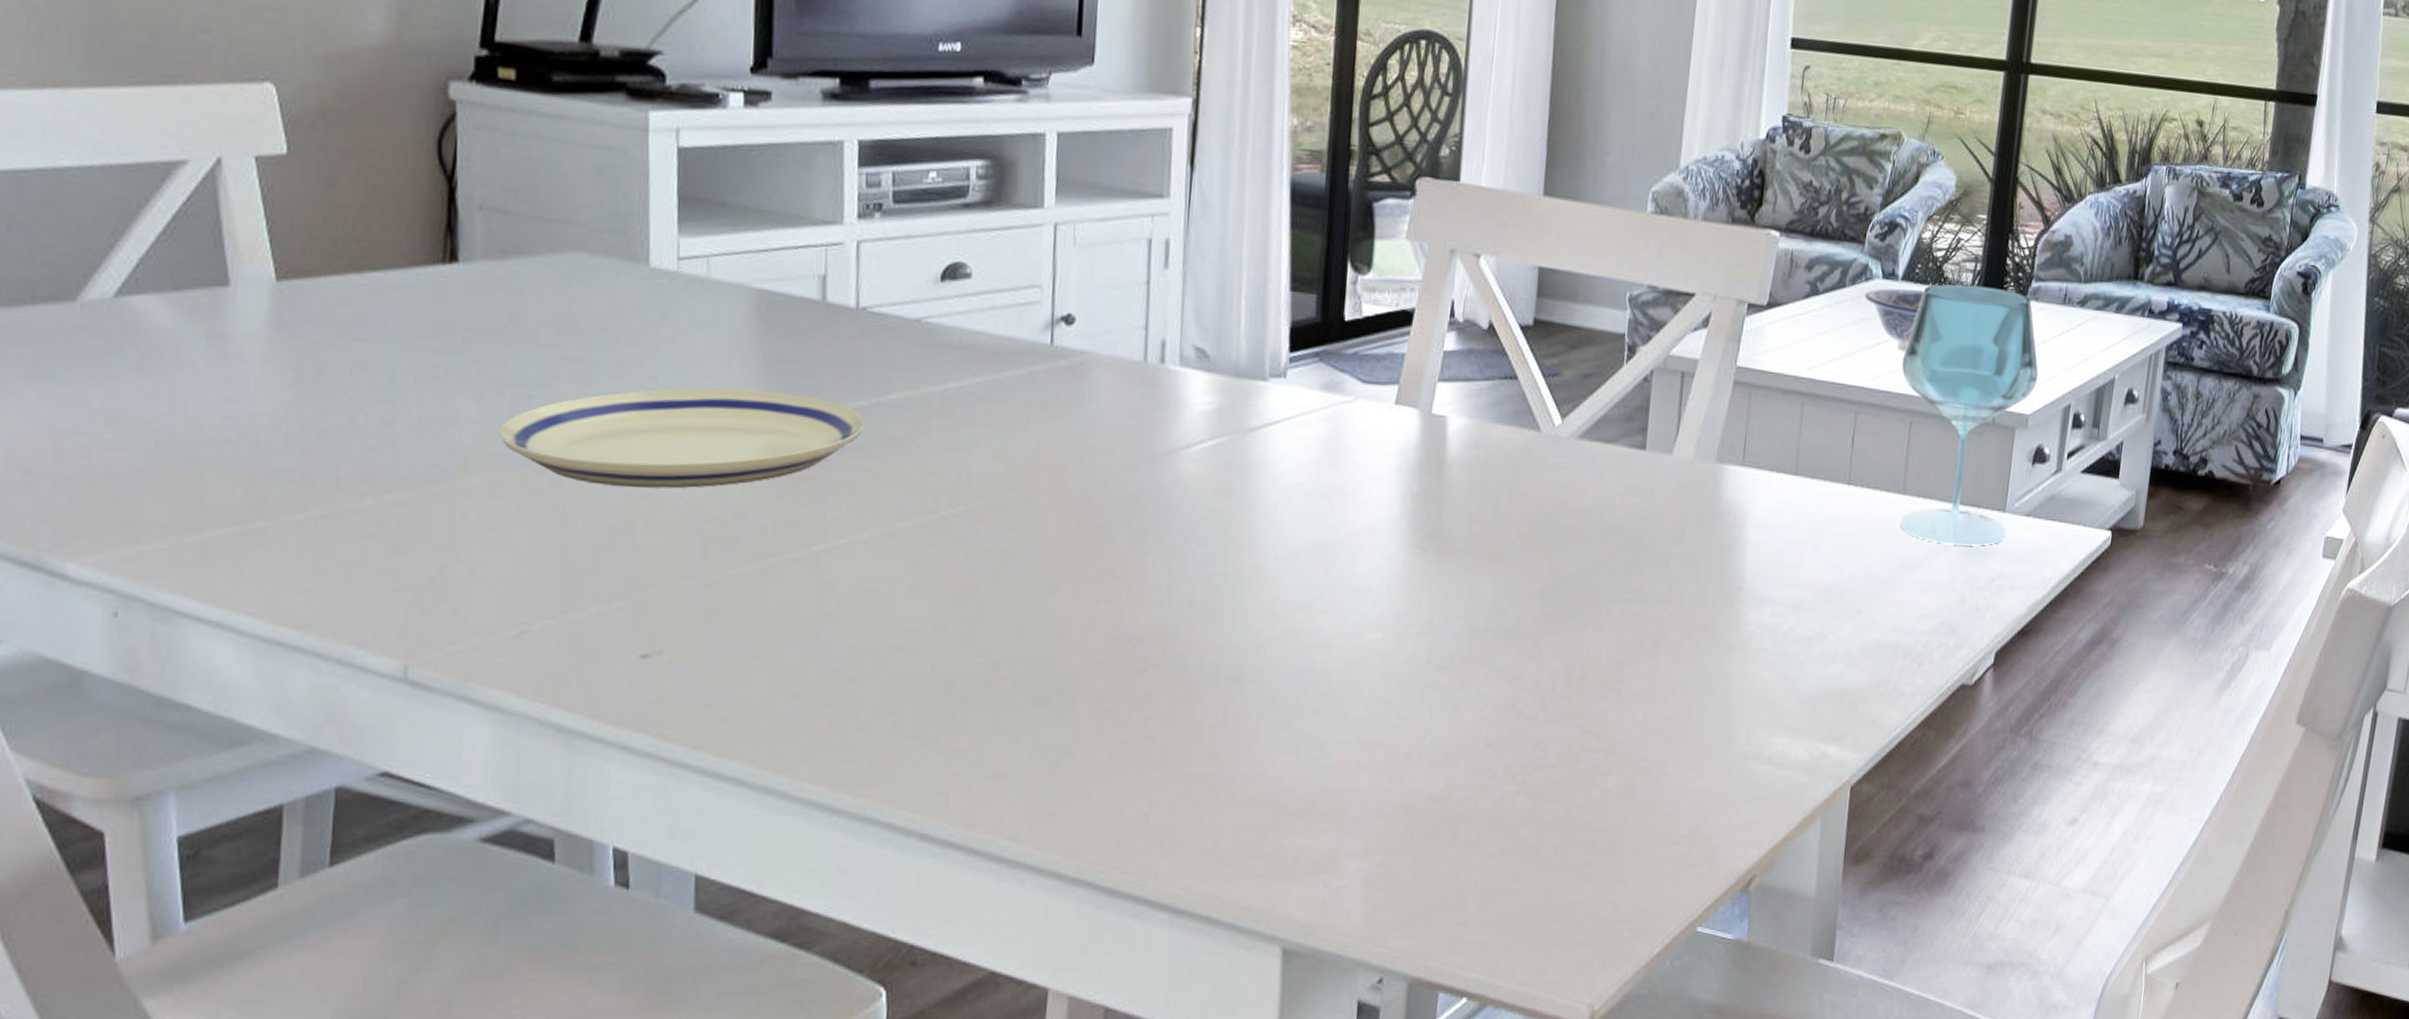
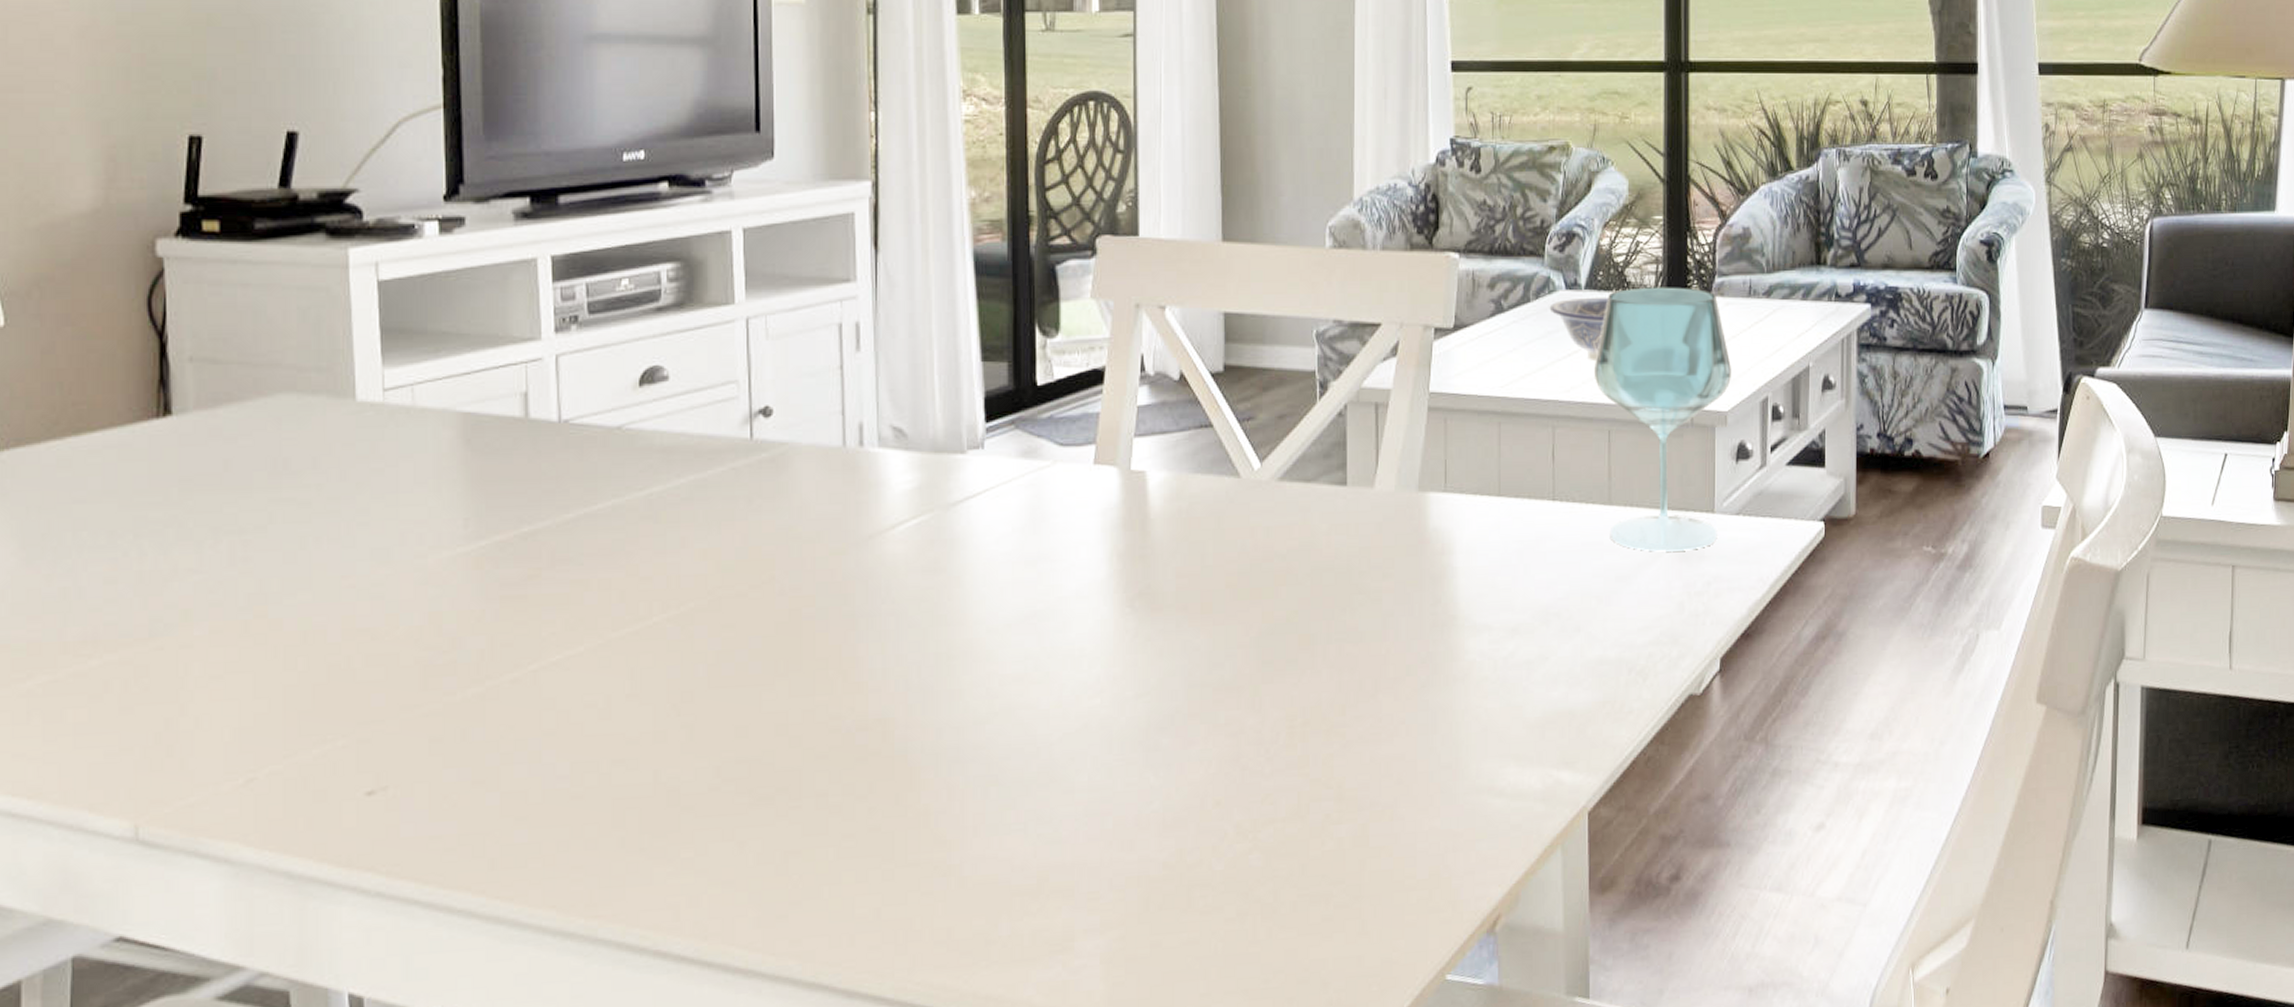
plate: present [499,388,865,489] -> none [218,512,573,623]

